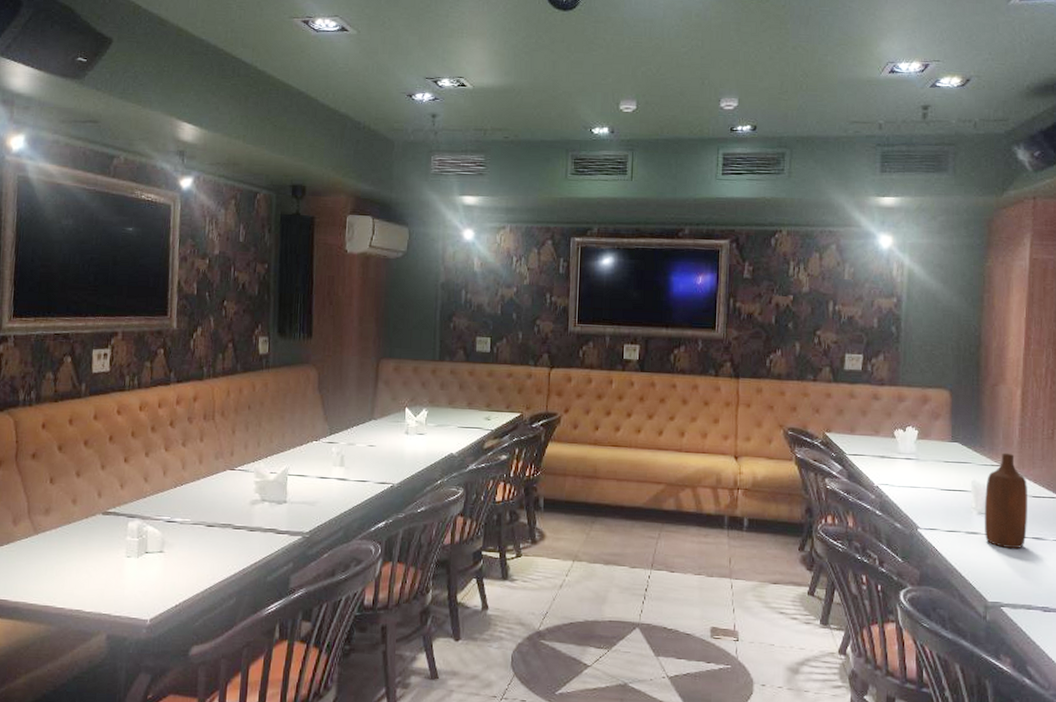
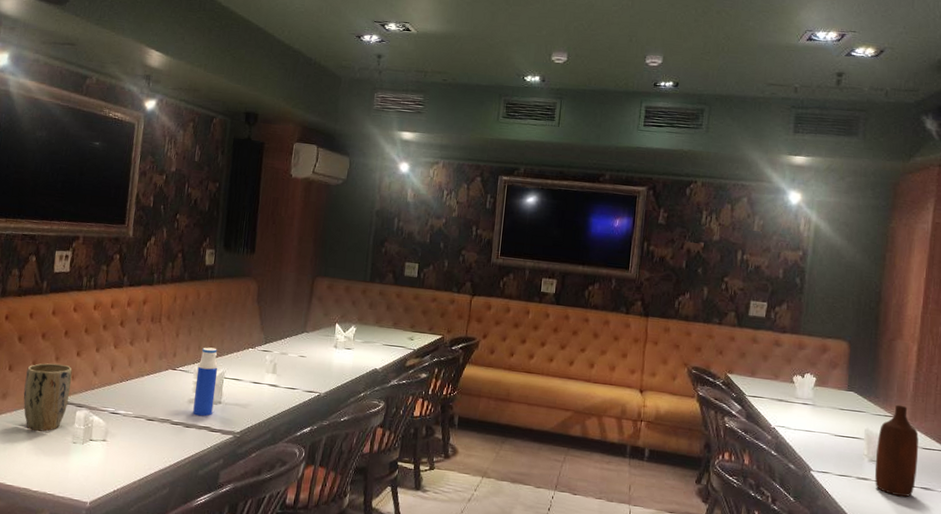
plant pot: none [68,472,121,547] -> present [23,363,72,432]
water bottle: none [256,443,280,518] -> present [193,347,218,417]

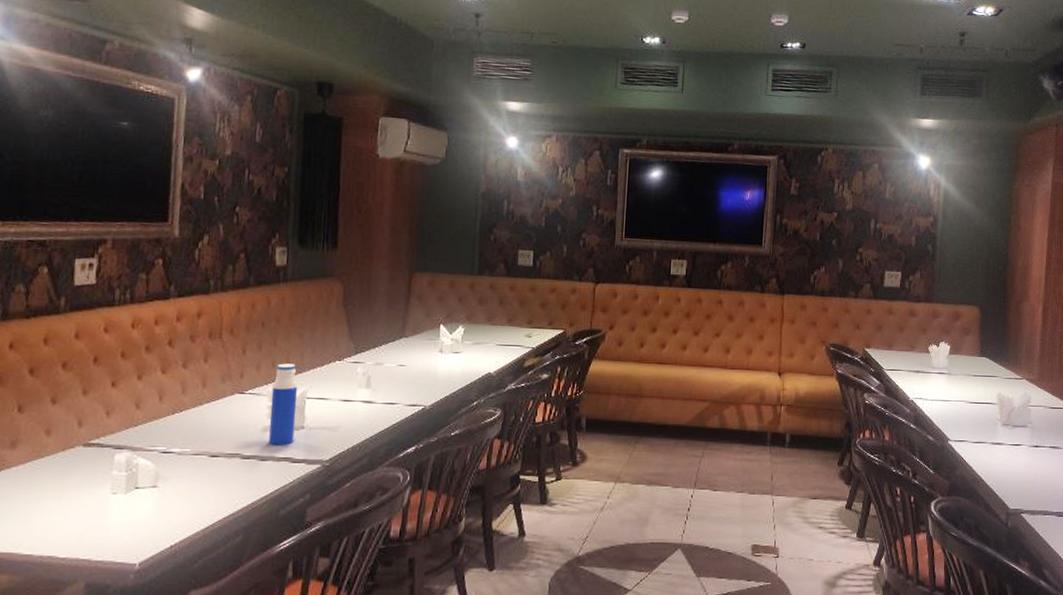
plant pot: present [23,363,72,432] -> none [40,398,107,484]
bottle: present [874,404,919,497] -> none [1007,366,1047,458]

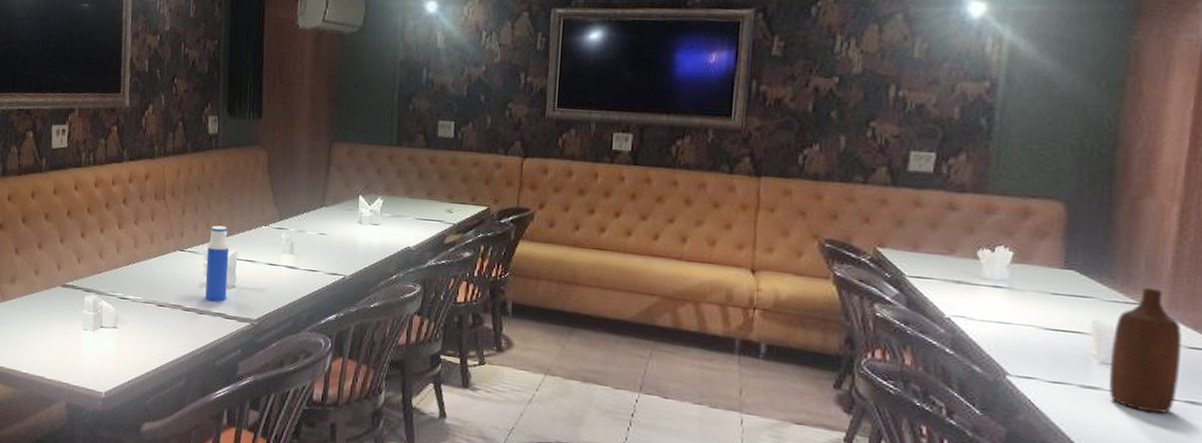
bottle: none [1007,366,1047,458] -> present [1108,287,1182,414]

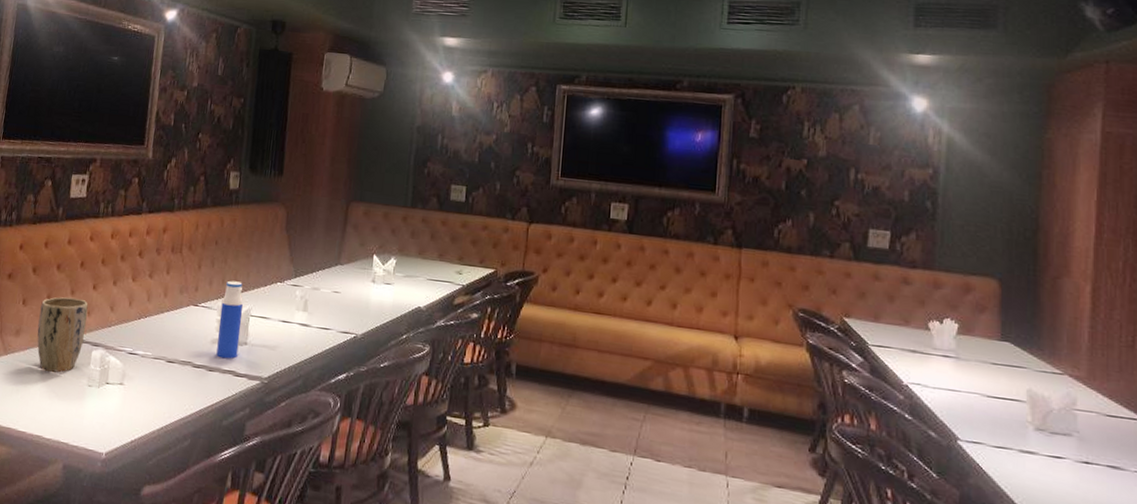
plant pot: none [31,245,78,318] -> present [37,297,88,373]
bottle: present [1108,287,1182,414] -> none [1043,359,1102,477]

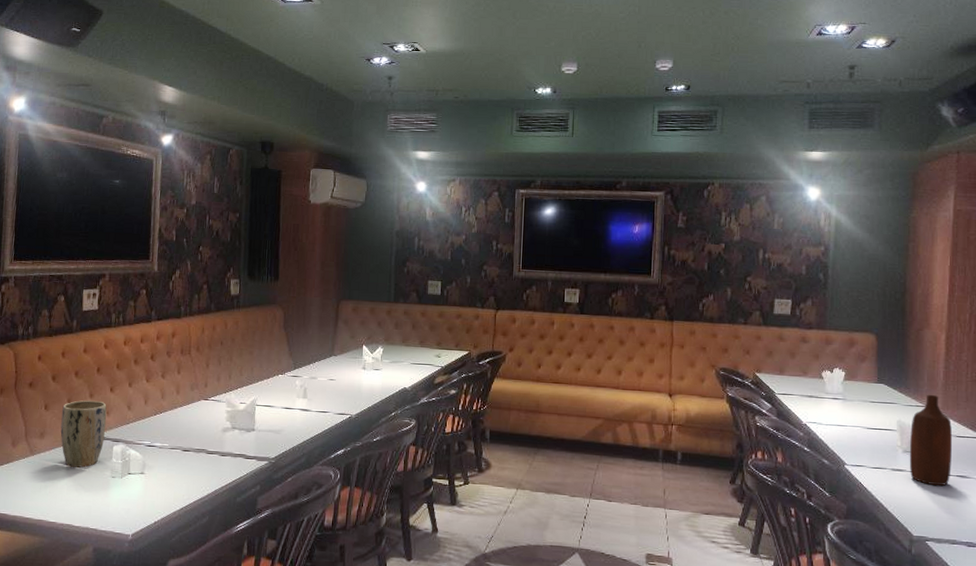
water bottle: present [216,280,243,360] -> none [227,376,249,445]
bottle: none [1043,359,1102,477] -> present [909,394,953,486]

